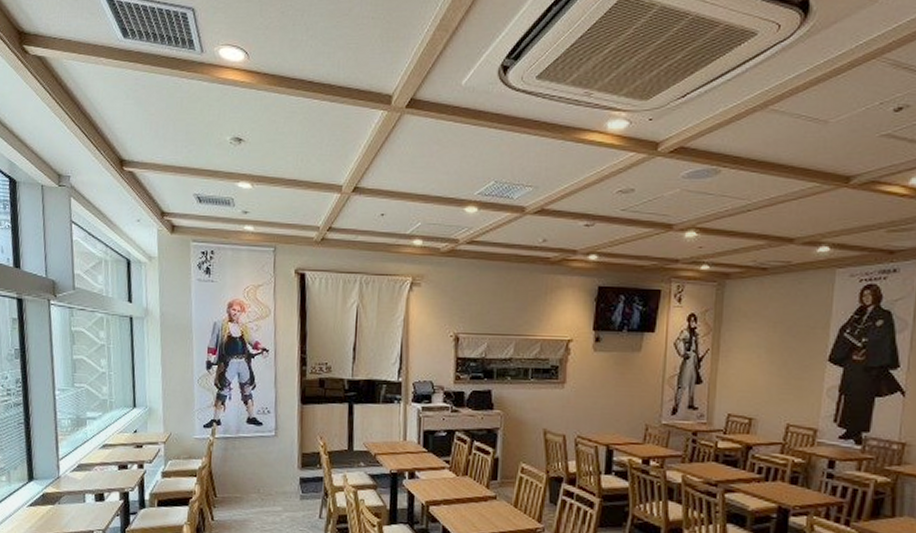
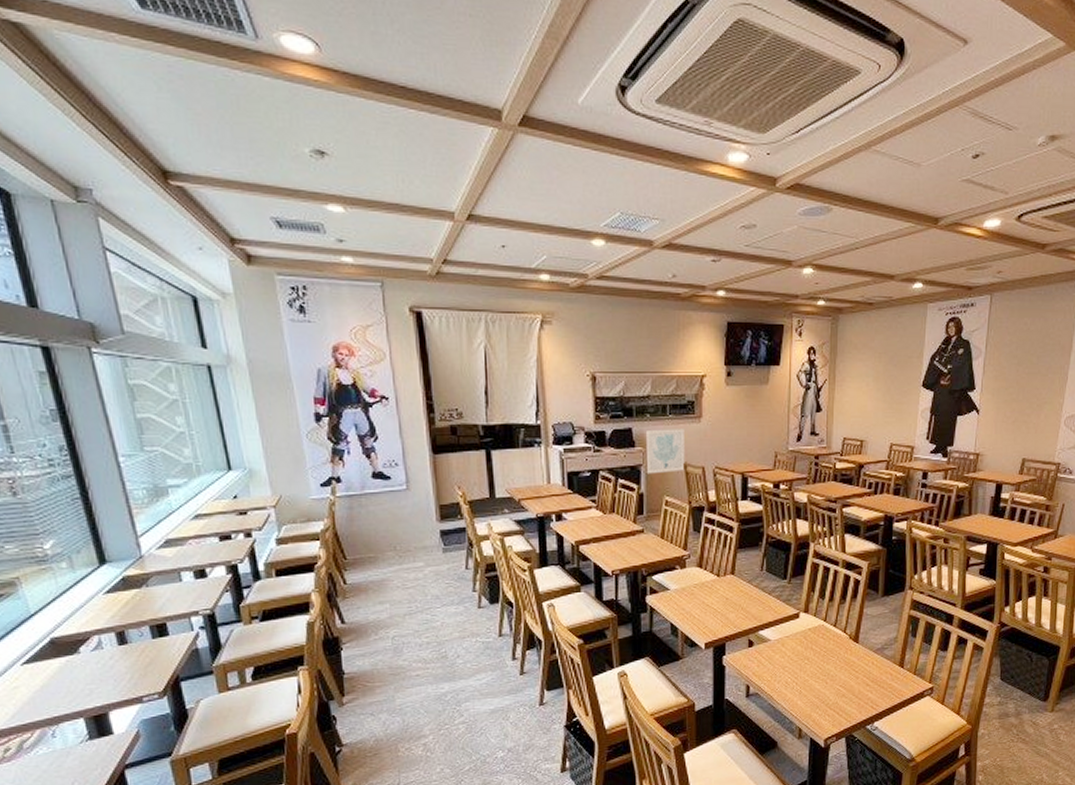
wall art: none [503,393,546,439] -> present [645,429,685,475]

